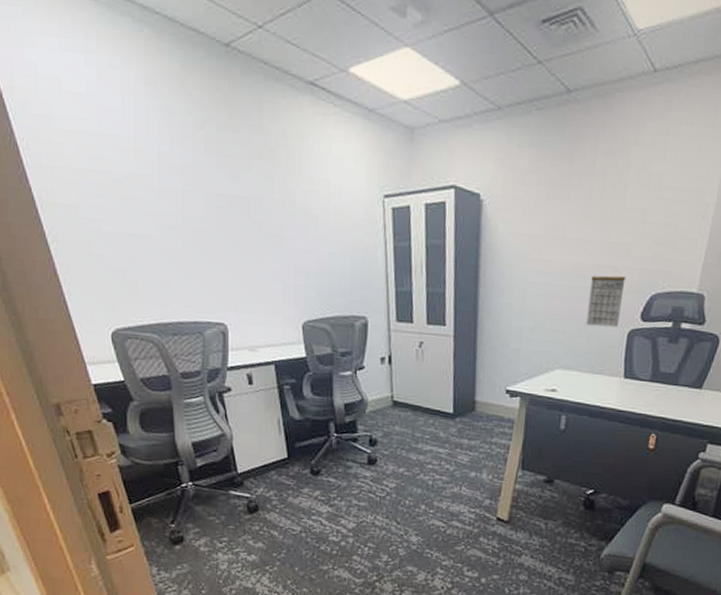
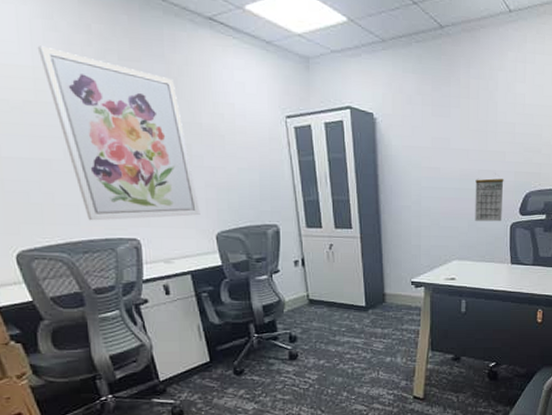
wall art: none [140,114,288,303] -> present [37,46,200,221]

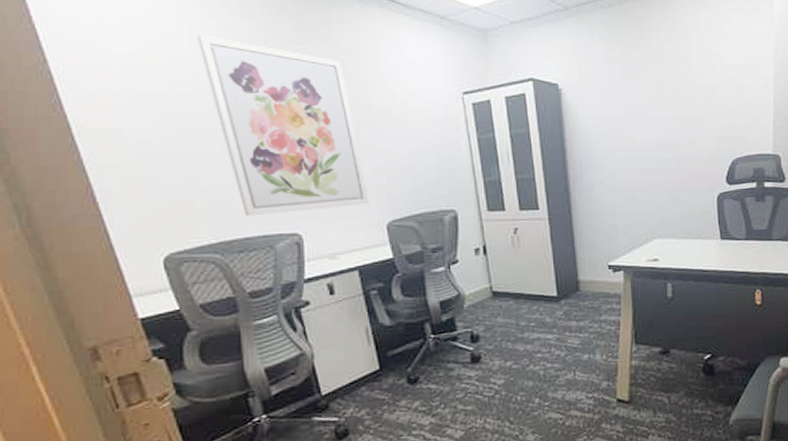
calendar: present [475,178,504,222] -> none [674,146,707,194]

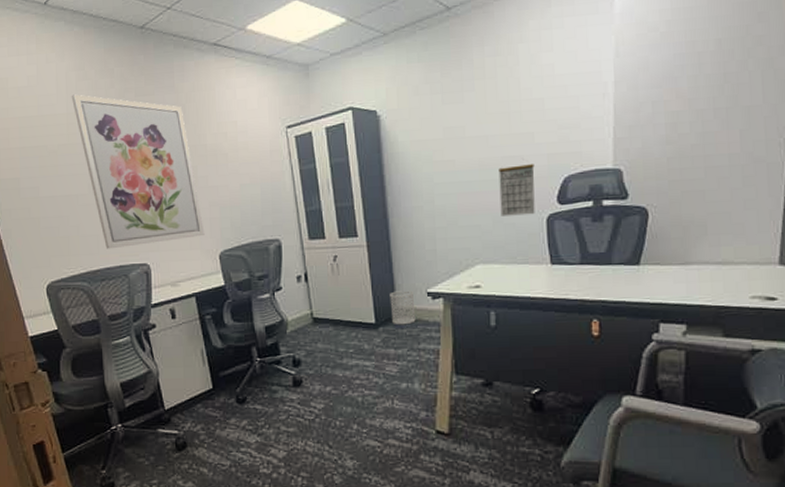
wastebasket: none [571,263,597,298] -> present [390,290,416,325]
calendar: none [674,146,707,194] -> present [498,164,535,216]

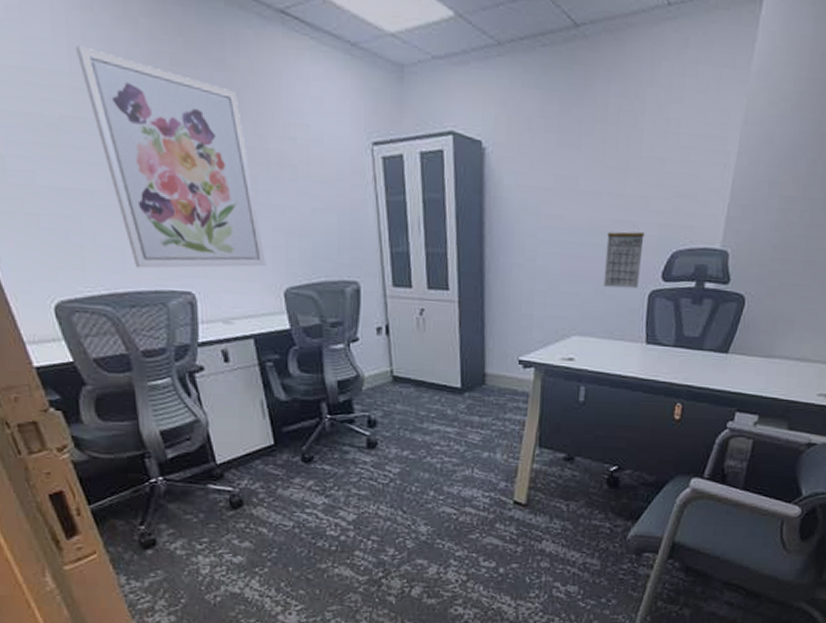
wastebasket: present [390,290,416,325] -> none [478,355,505,393]

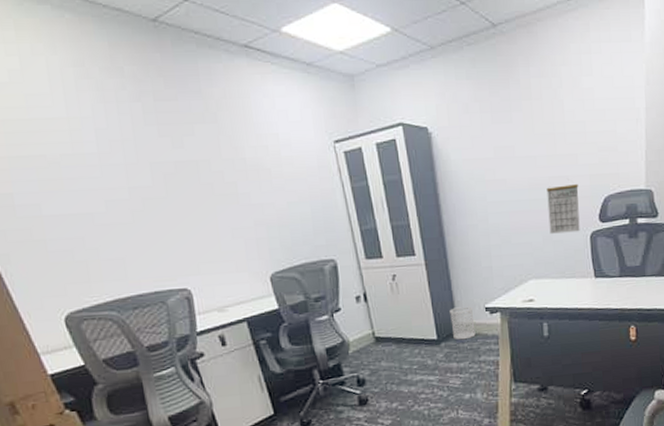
wall art: present [75,45,266,269] -> none [70,95,252,274]
wastebasket: none [478,355,505,393] -> present [450,306,476,340]

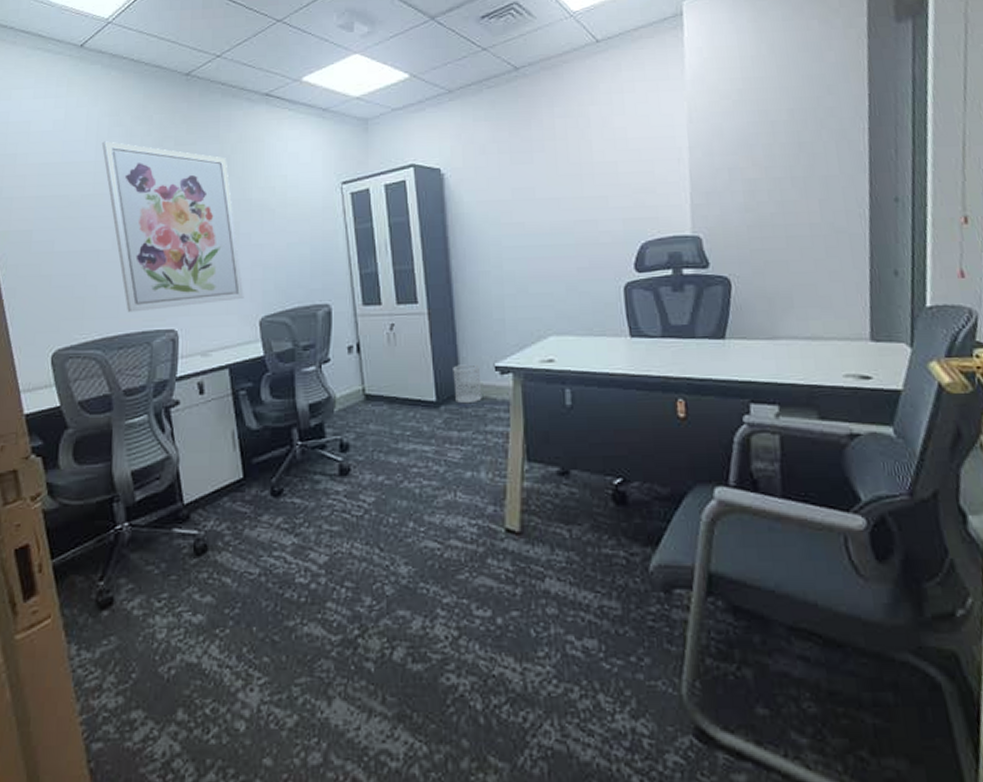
wall art: none [70,95,252,274] -> present [101,141,244,313]
calendar: present [546,184,580,234] -> none [571,229,612,284]

